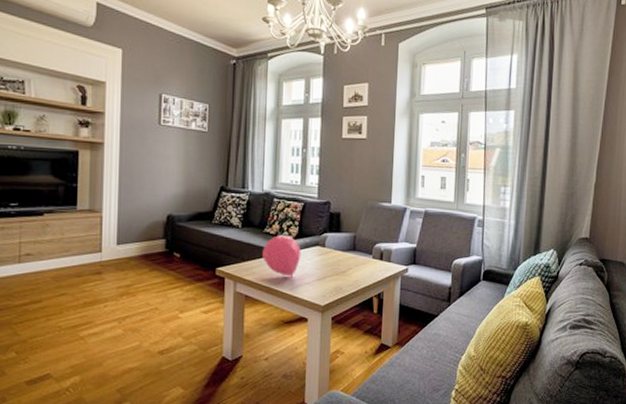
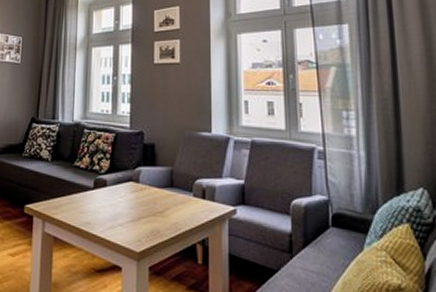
decorative ball: present [262,234,302,277] -> none [72,168,114,217]

